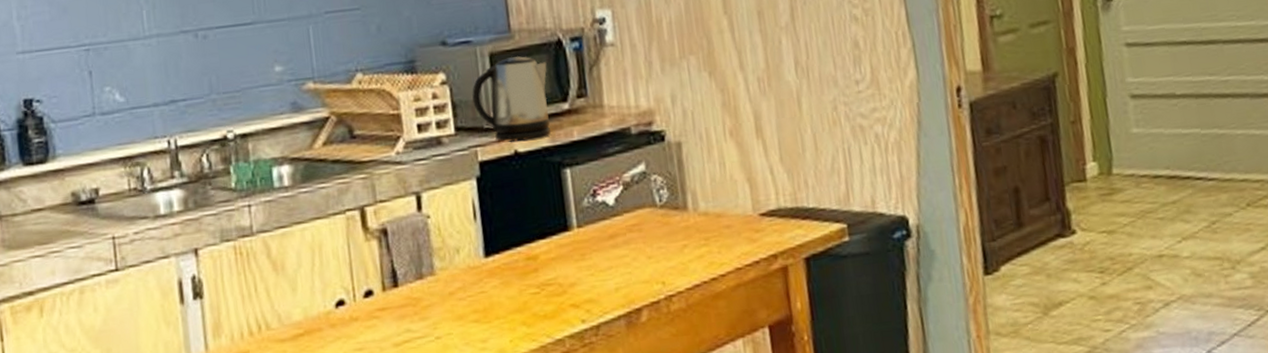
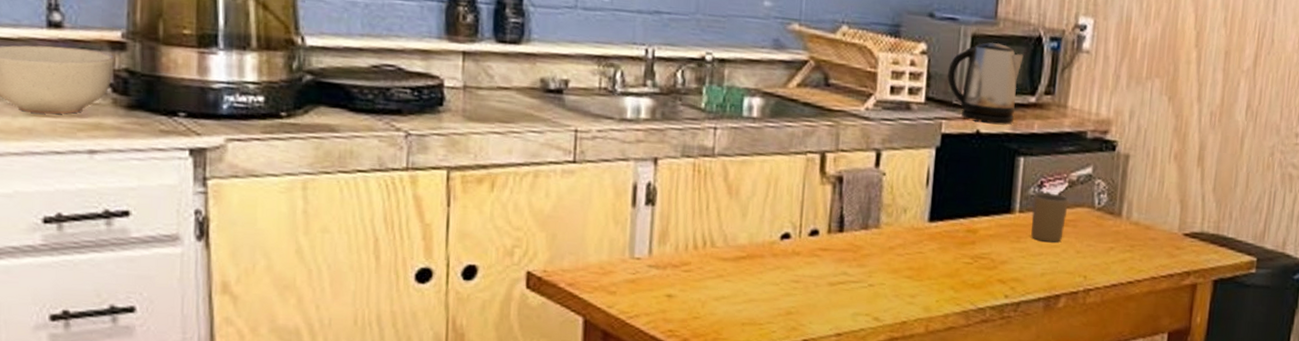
mug: none [588,199,630,254] -> present [1031,192,1069,243]

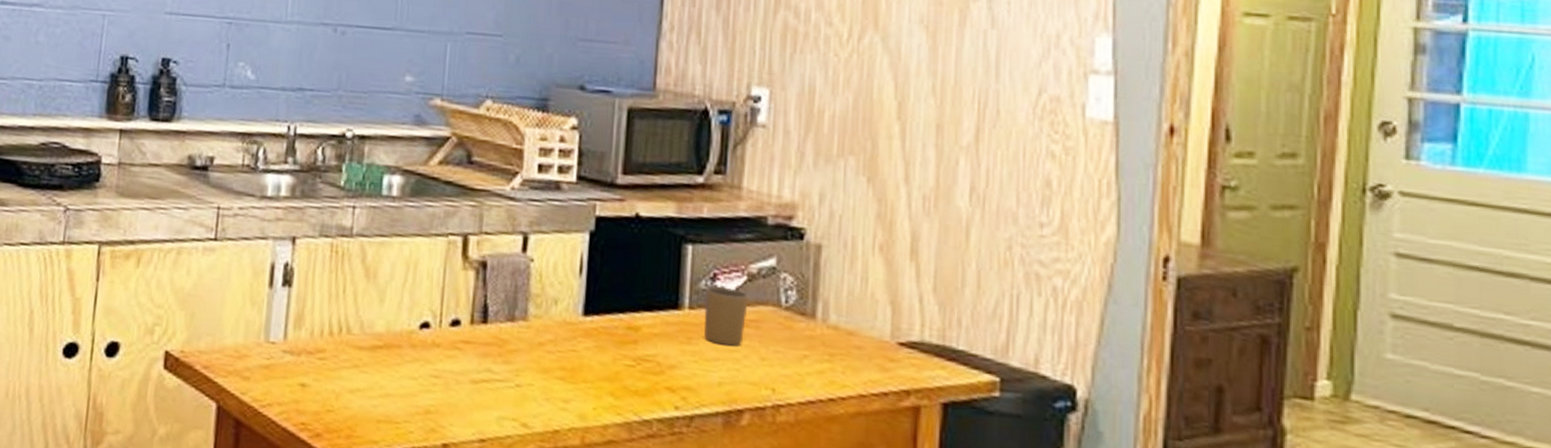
kettle: present [947,42,1024,124] -> none [601,116,688,206]

